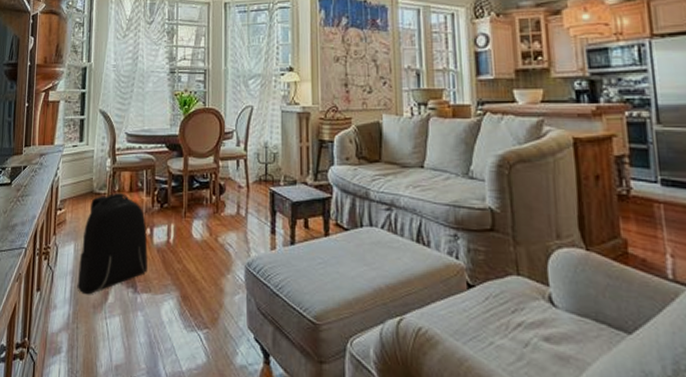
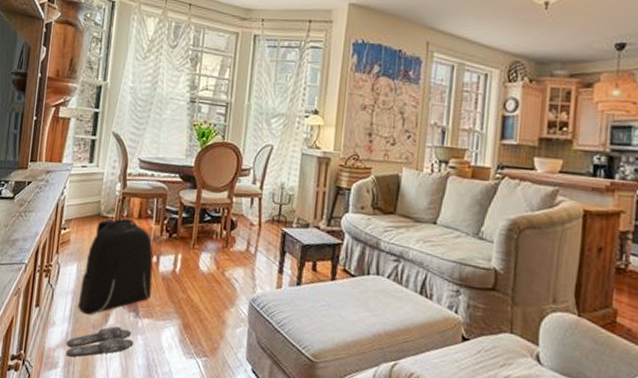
slippers: none [69,304,134,341] -> present [66,326,134,357]

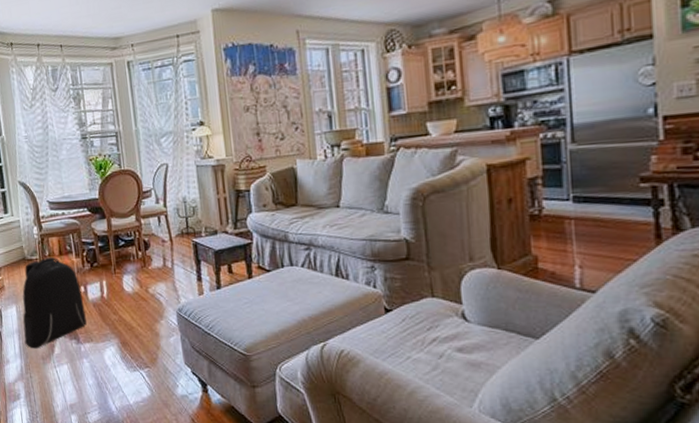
slippers: present [66,326,134,357] -> none [23,355,81,387]

